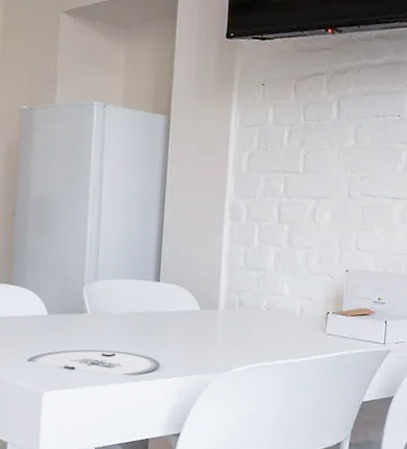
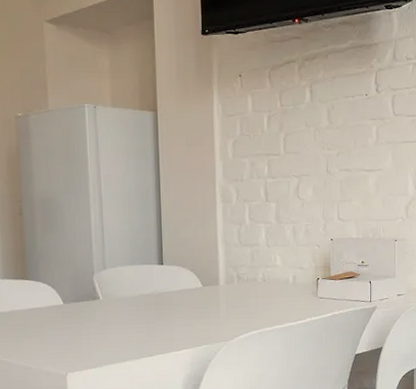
plate: present [27,349,161,376] -> none [49,330,172,352]

